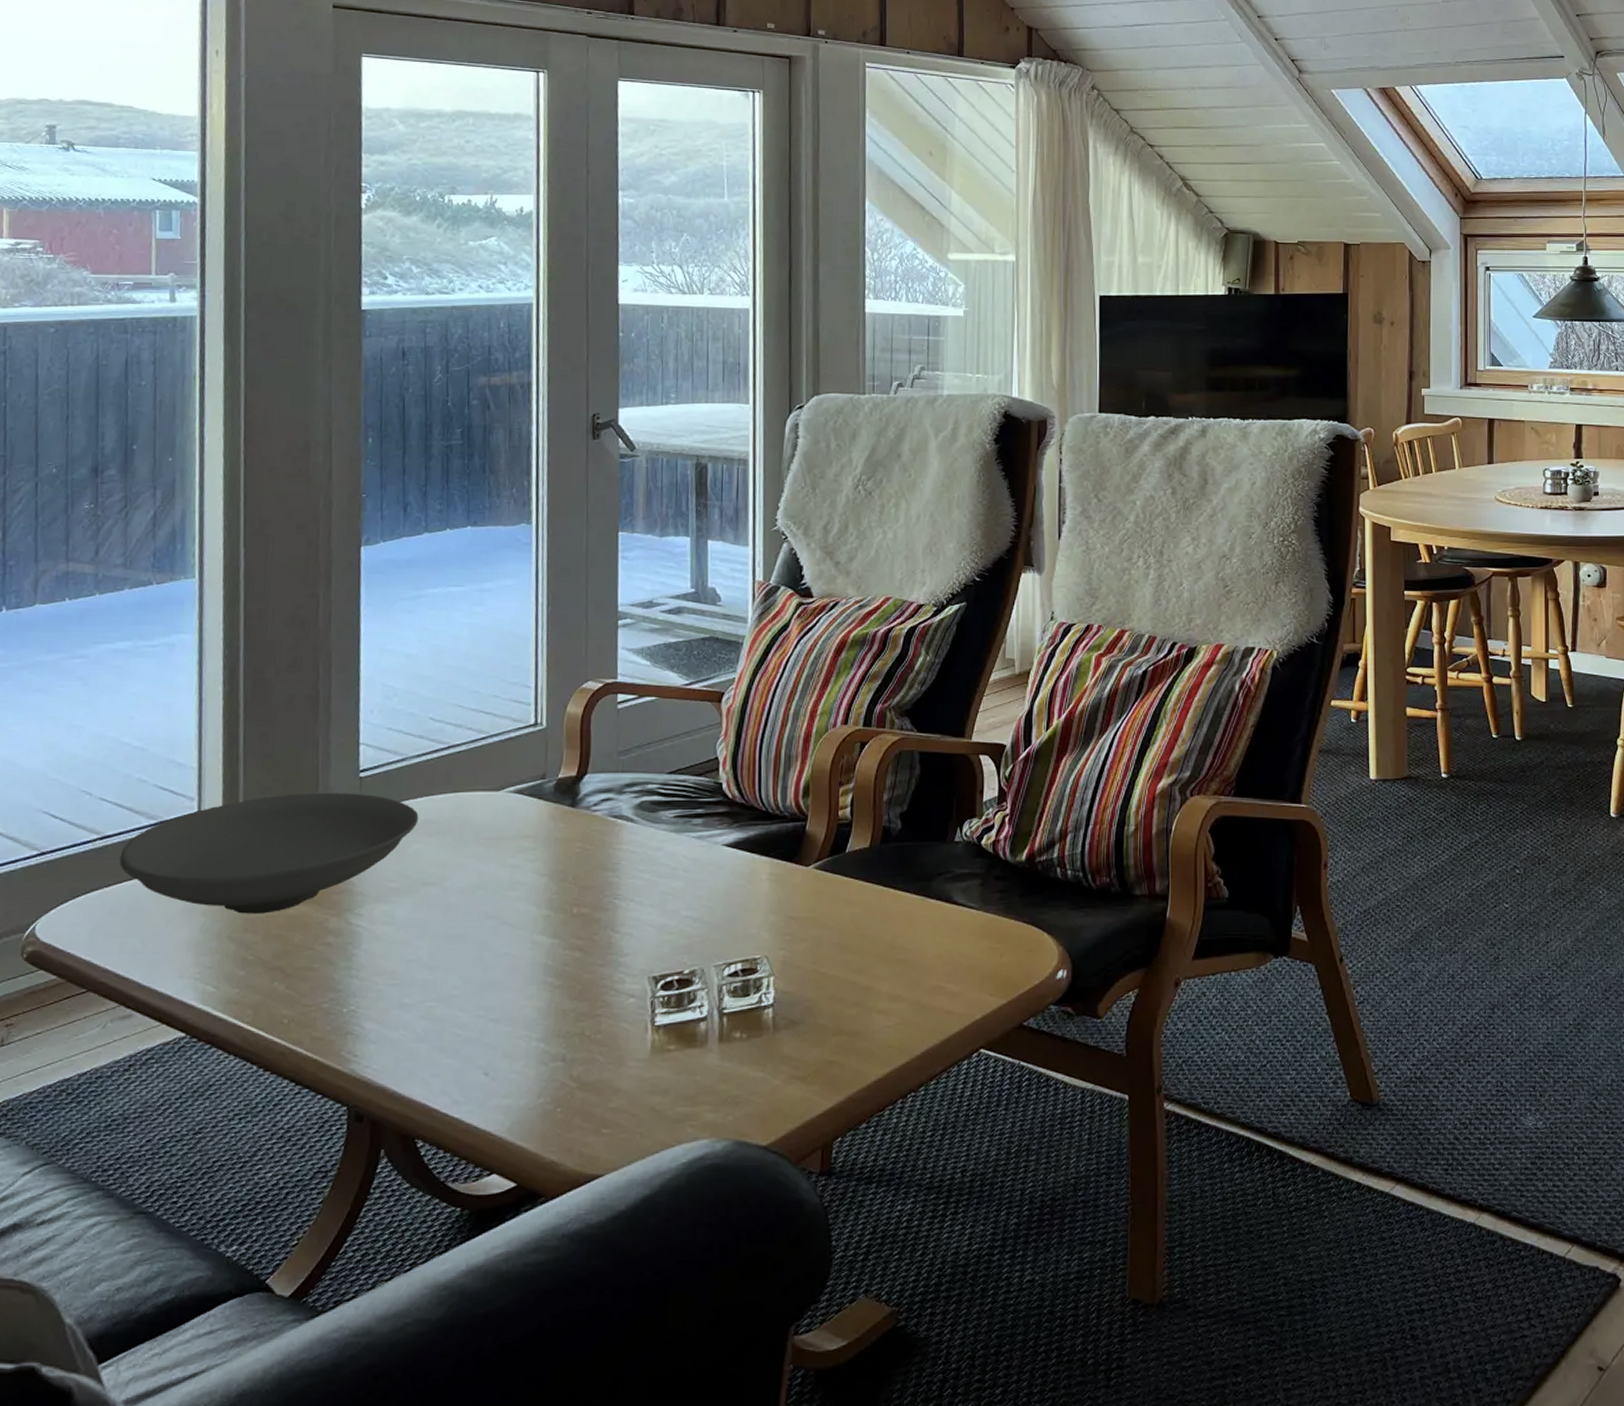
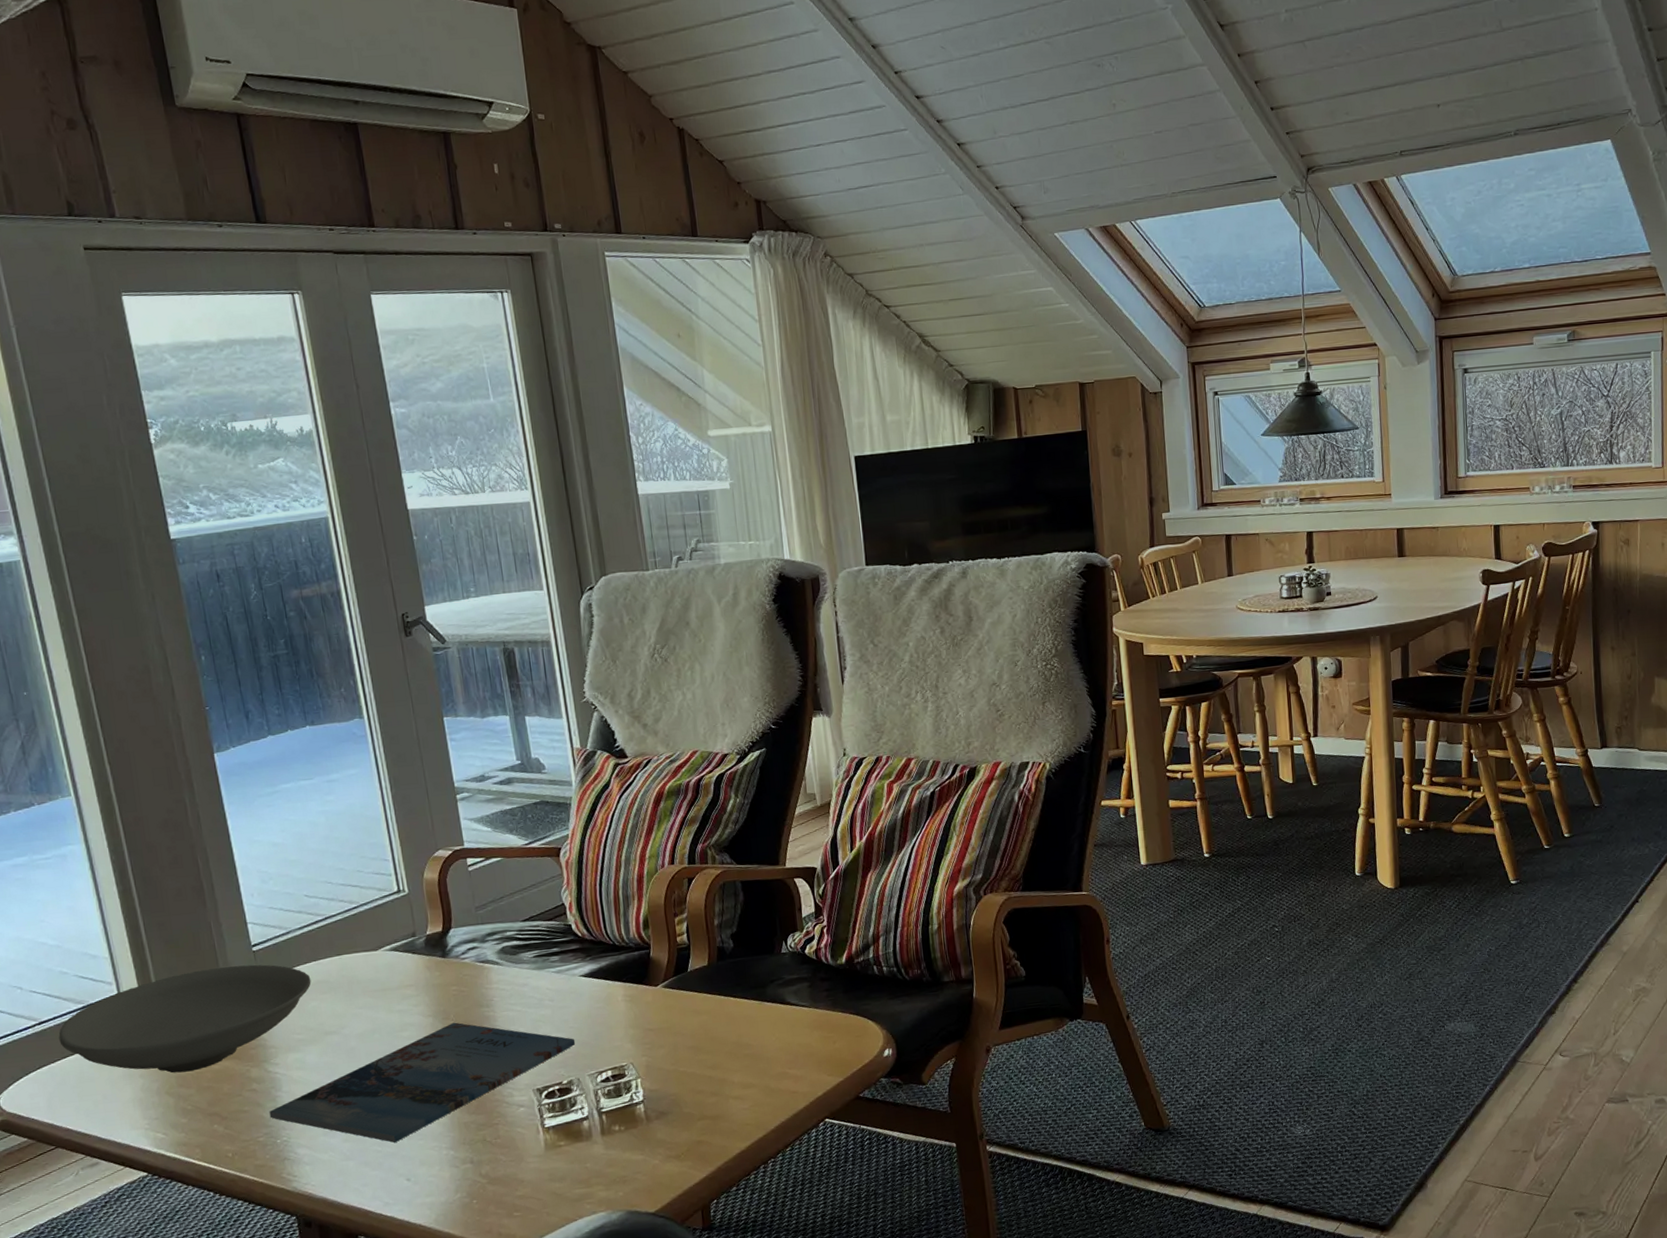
magazine: none [340,885,706,1026] -> present [269,1022,576,1143]

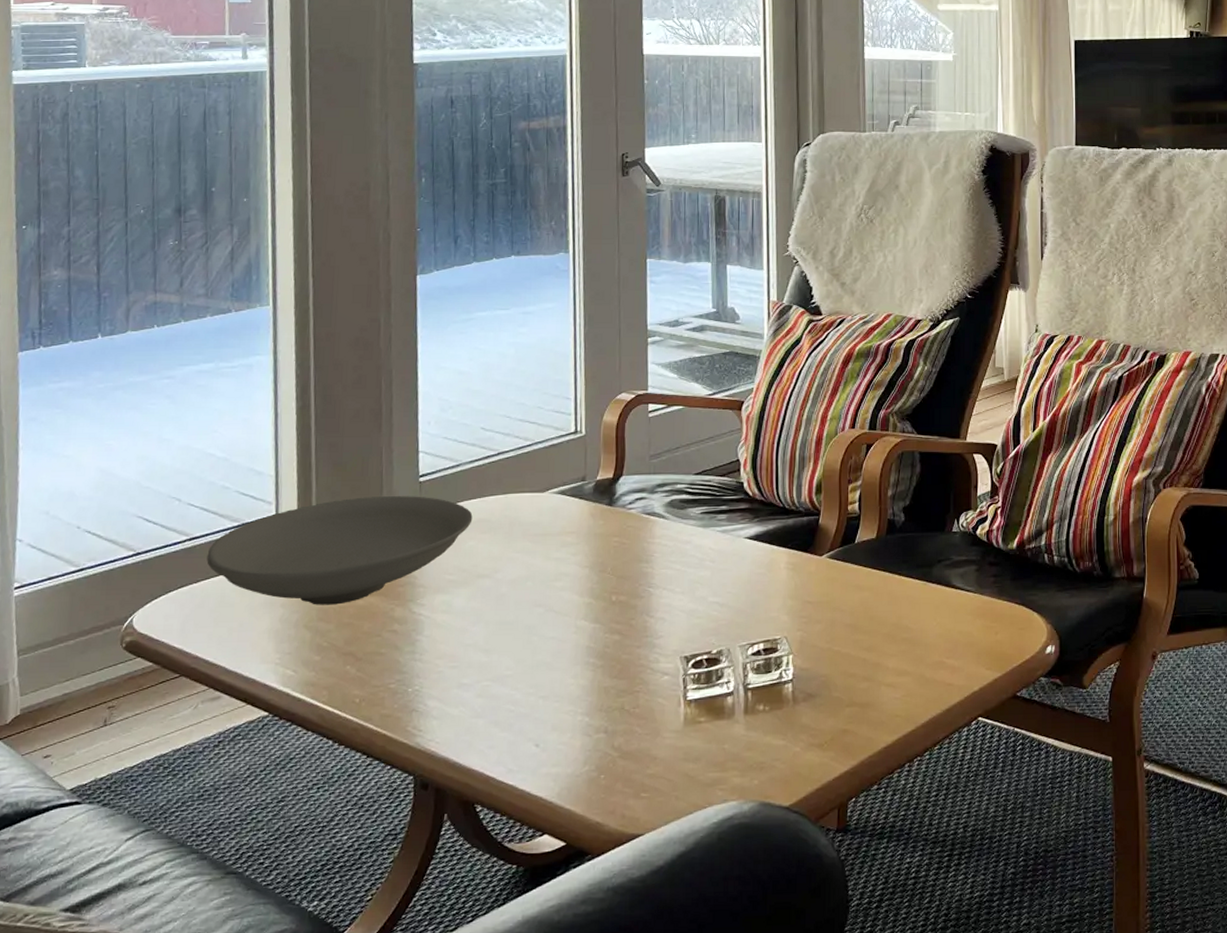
magazine: present [269,1022,576,1143] -> none [405,576,731,702]

